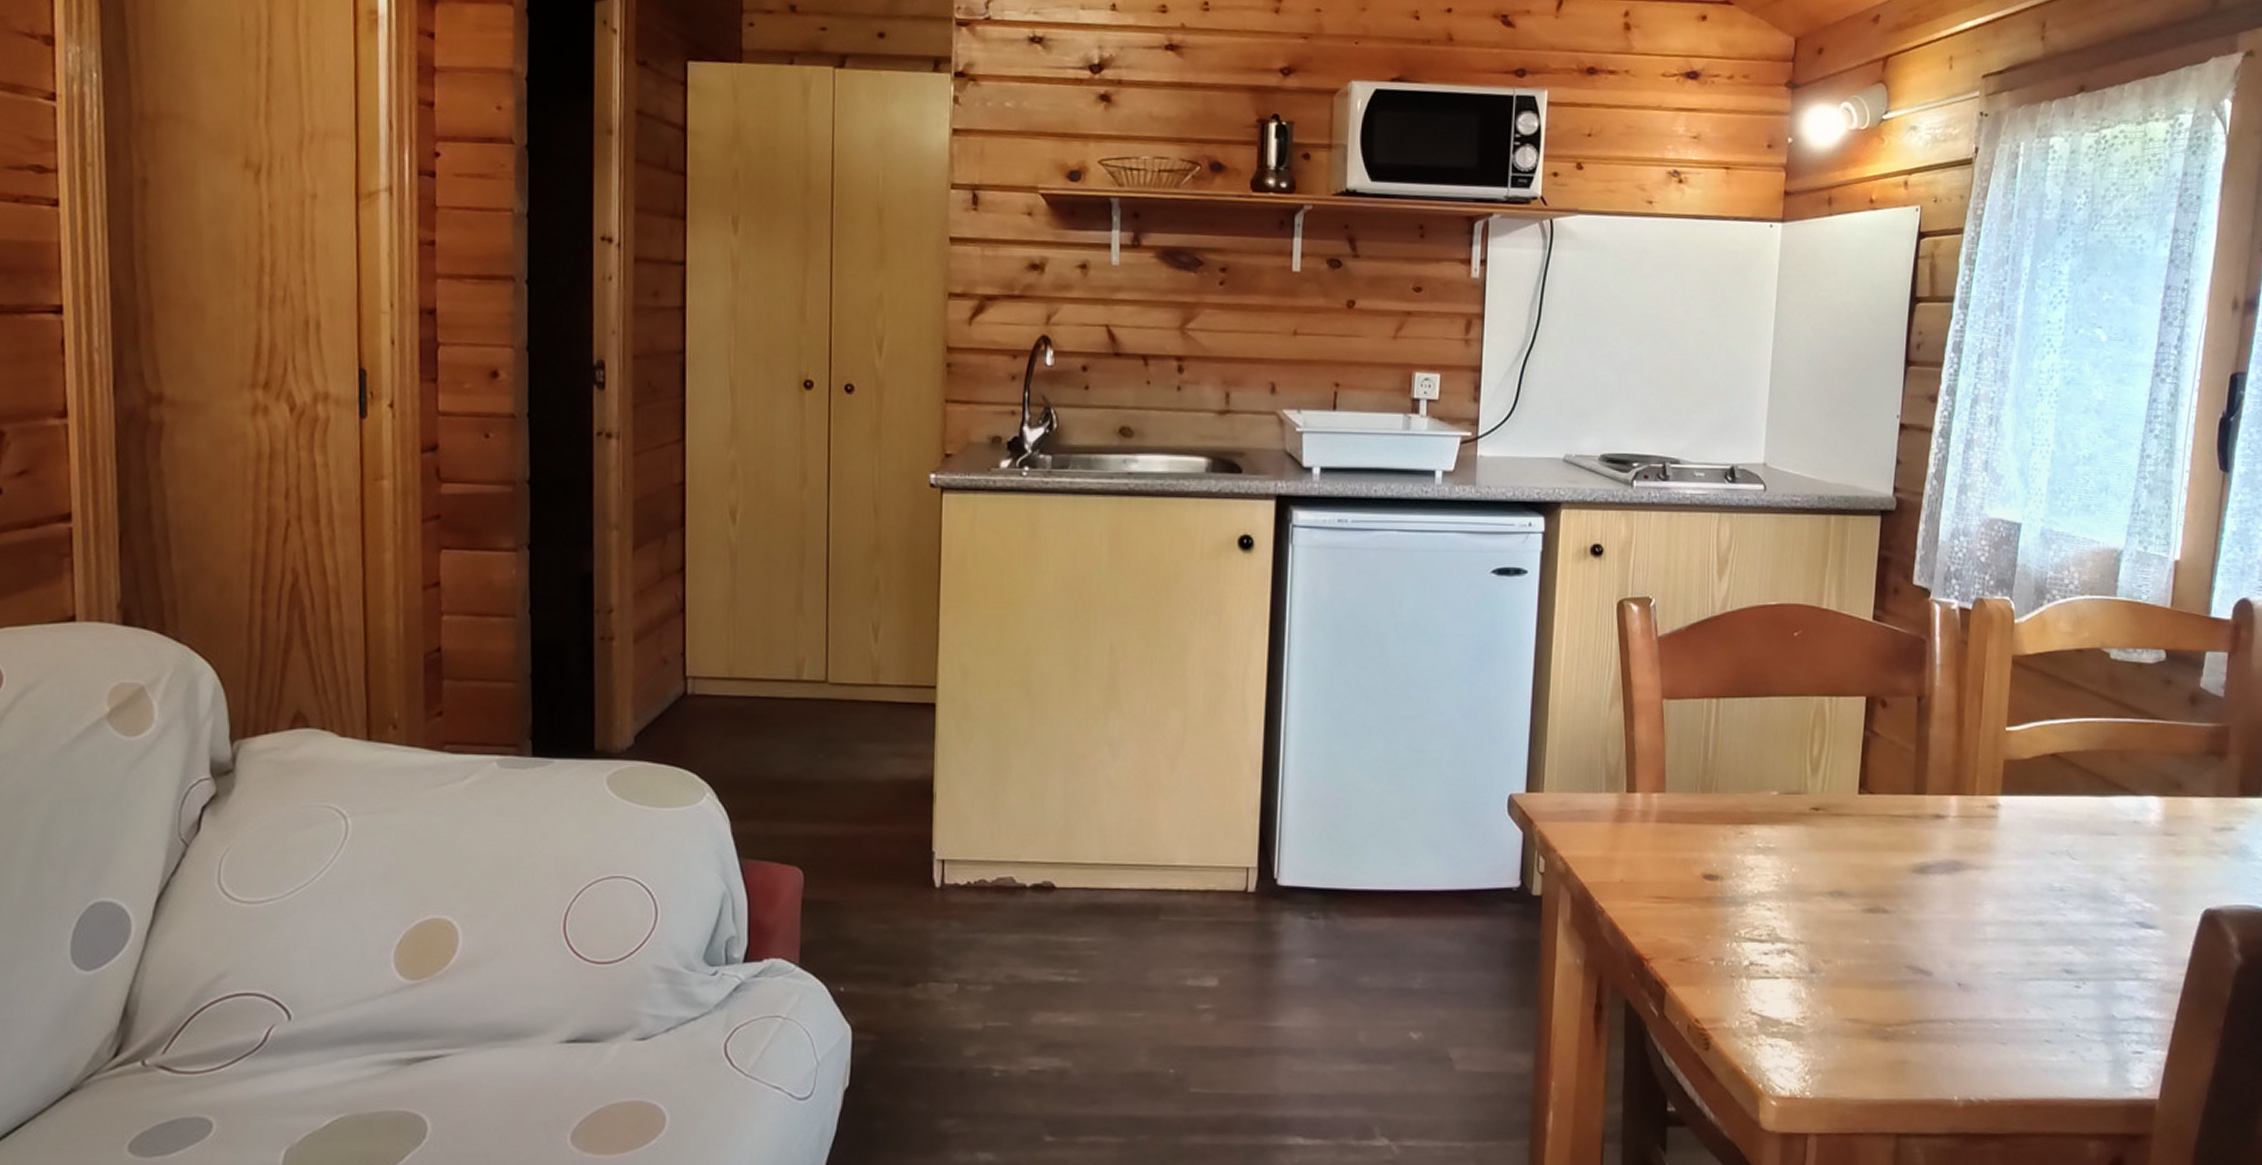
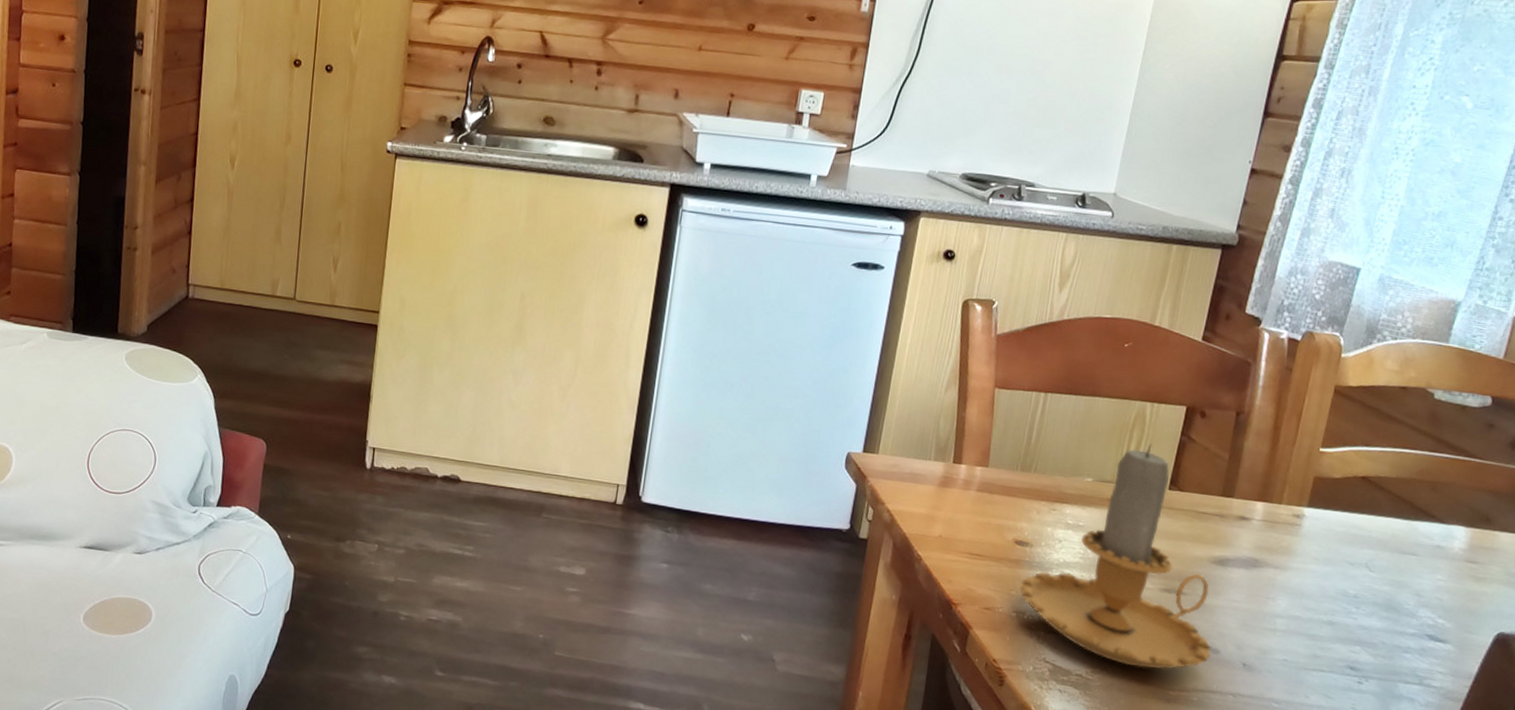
candle: none [1715,744,1924,1005] -> present [1020,444,1211,669]

